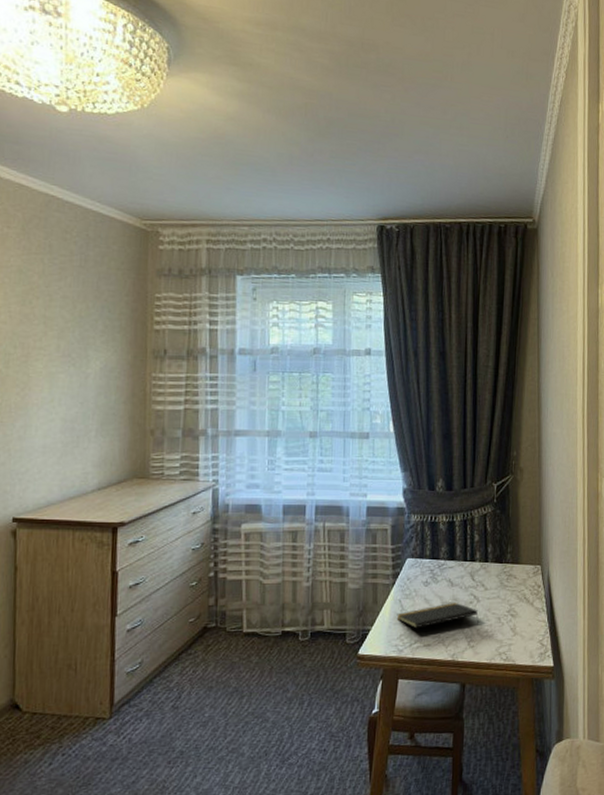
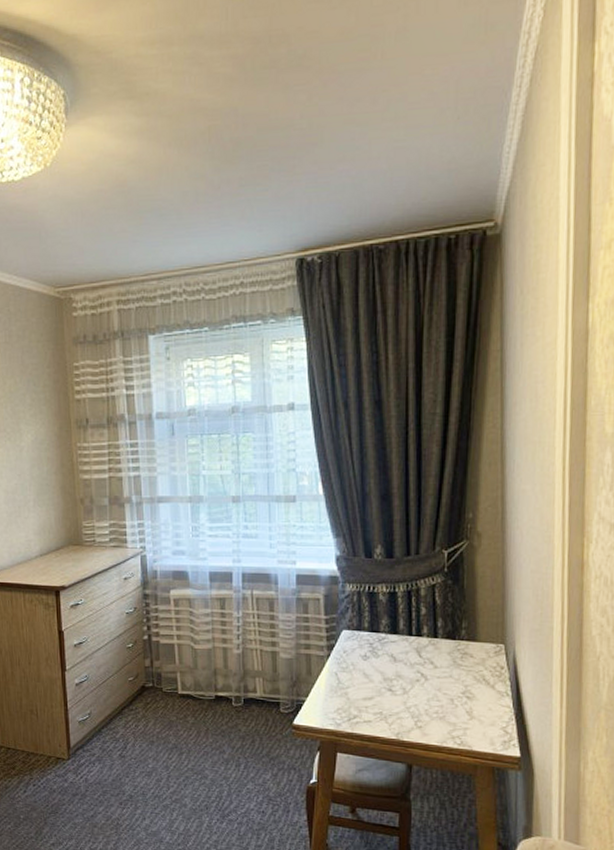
notepad: present [396,602,479,629] -> none [333,678,427,704]

